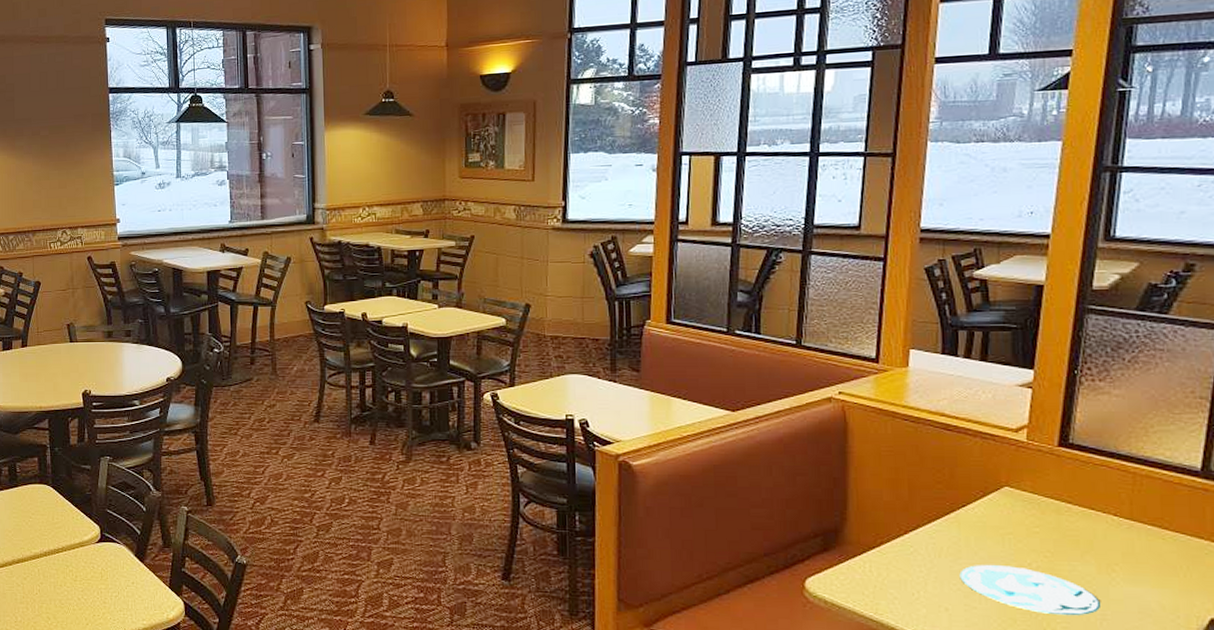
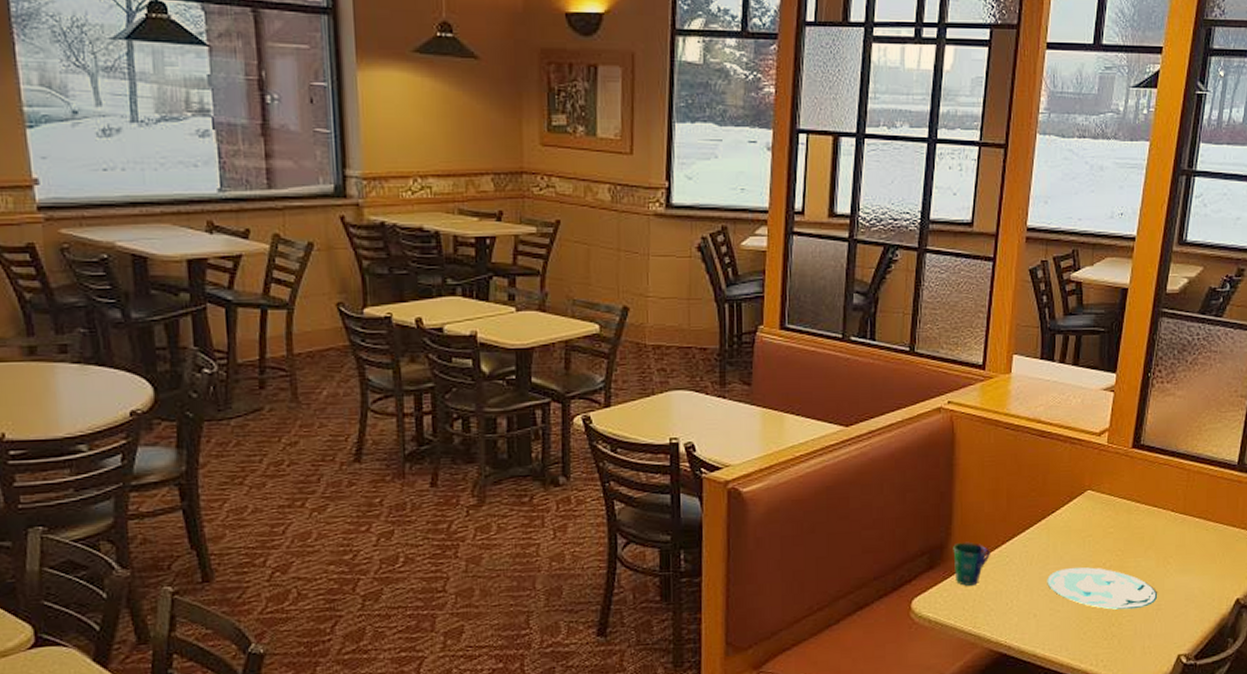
cup: none [849,528,891,571] -> present [953,541,990,586]

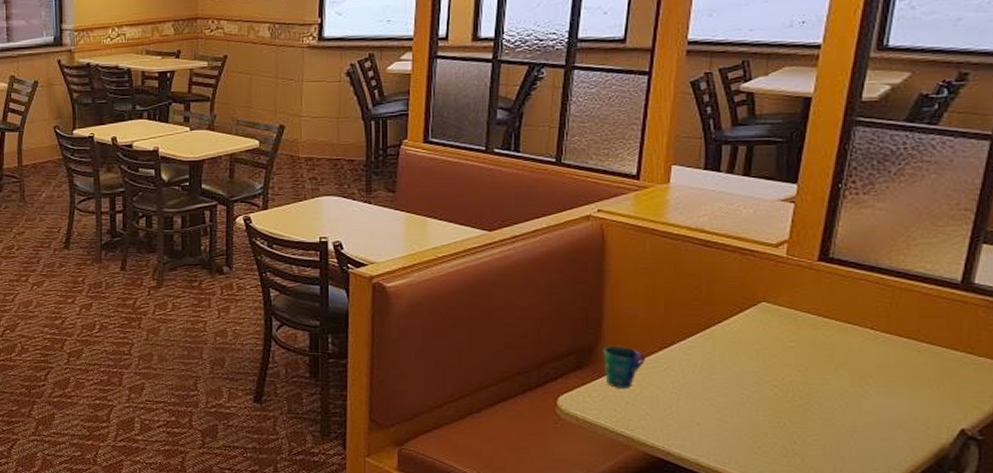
plate: present [1047,567,1158,610] -> none [712,379,853,429]

